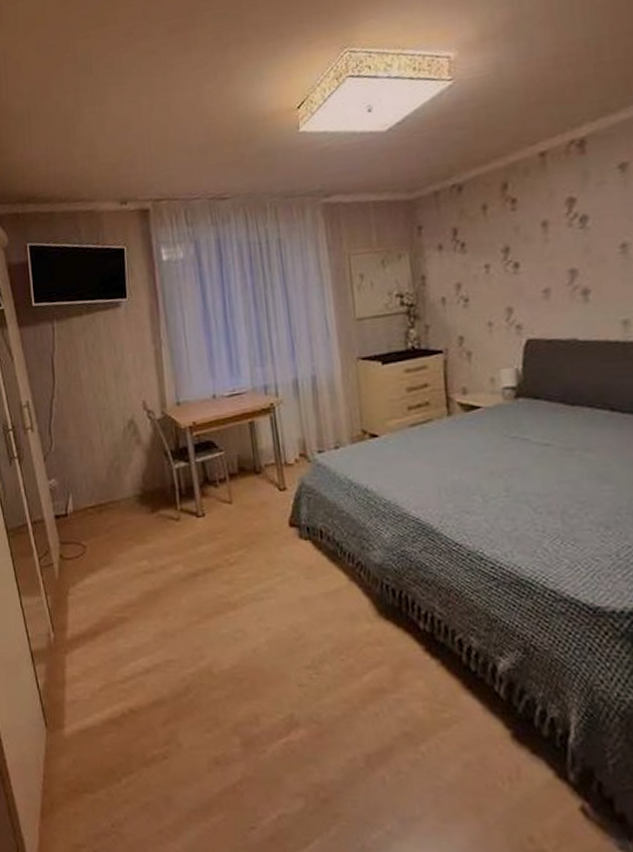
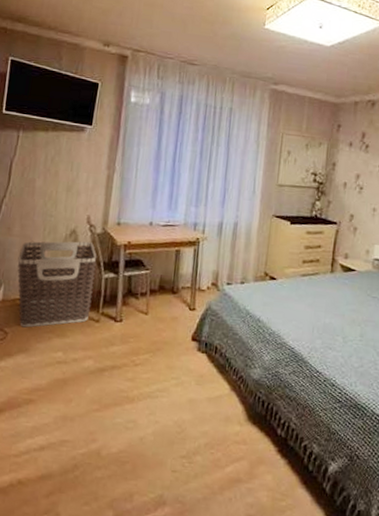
clothes hamper: none [80,429,168,538] -> present [17,241,98,328]

